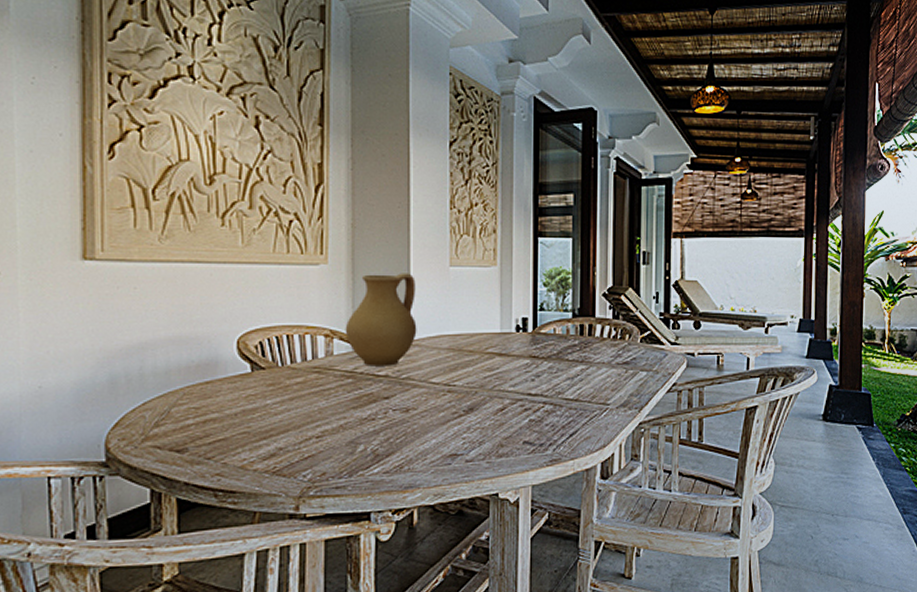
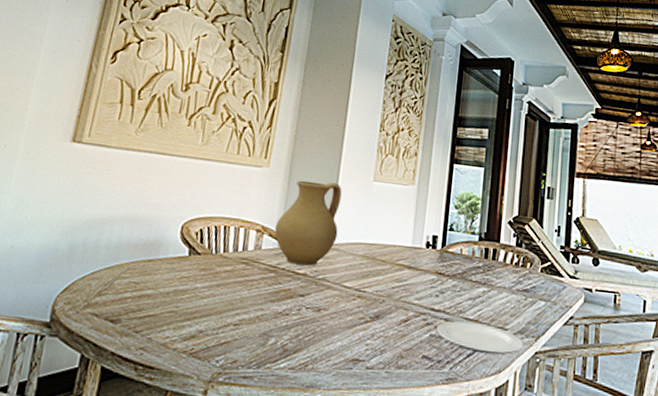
plate: none [535,401,628,431] -> present [436,320,524,355]

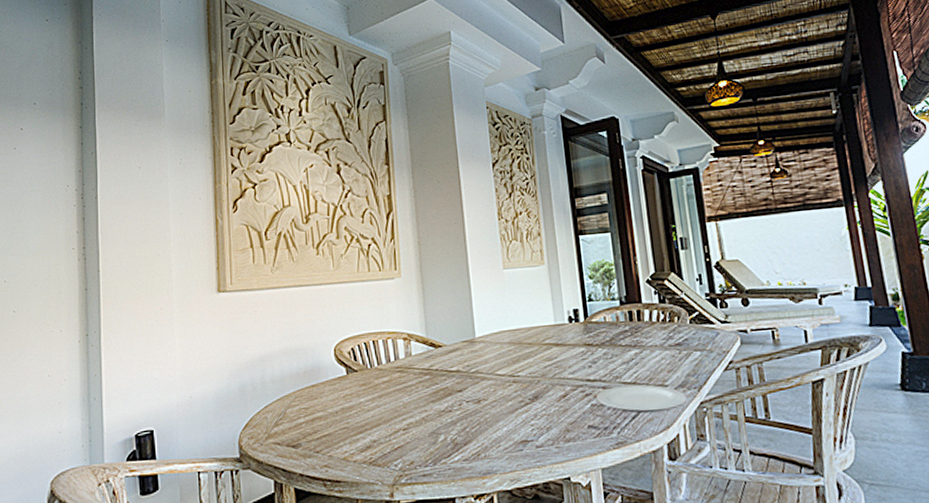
pitcher: present [274,180,342,266] -> none [419,278,481,364]

